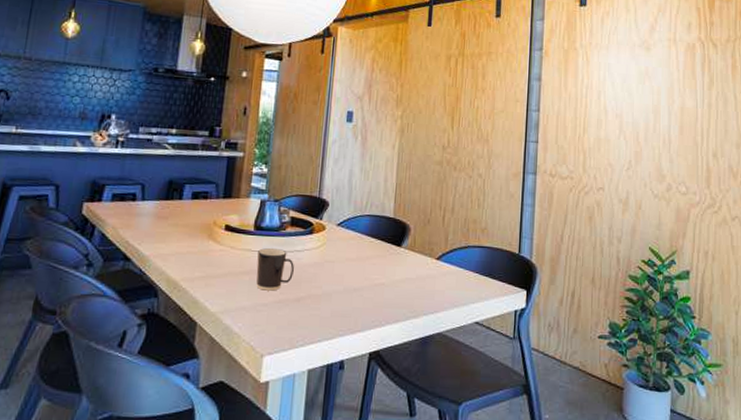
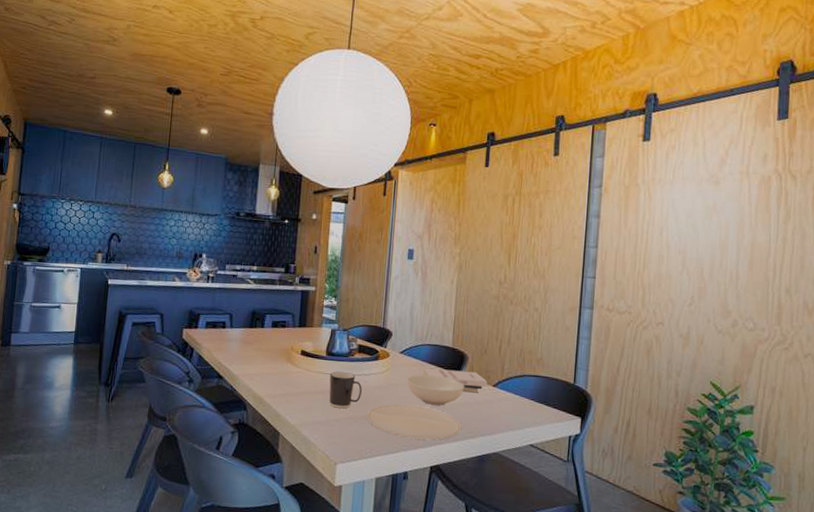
plate: none [299,283,404,323] -> present [367,404,462,440]
bowl: none [344,248,407,283] -> present [407,374,465,406]
books: none [362,241,431,268] -> present [423,367,488,393]

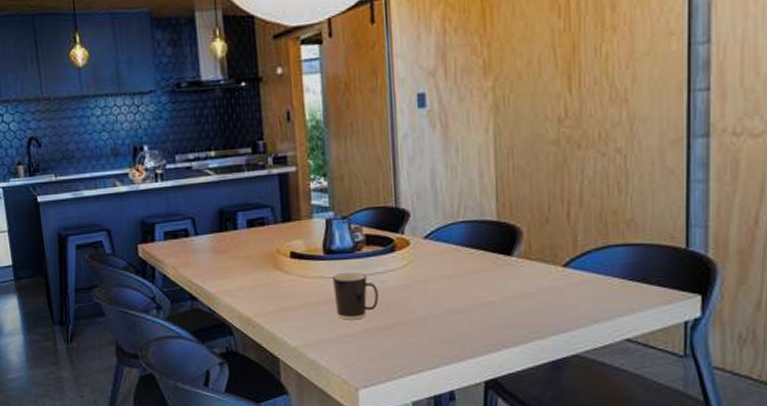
plate: present [367,404,462,440] -> none [389,305,524,348]
bowl: present [407,374,465,406] -> none [438,261,522,302]
books: present [423,367,488,393] -> none [459,250,555,279]

